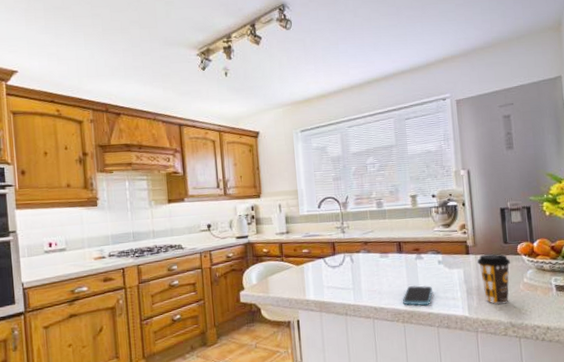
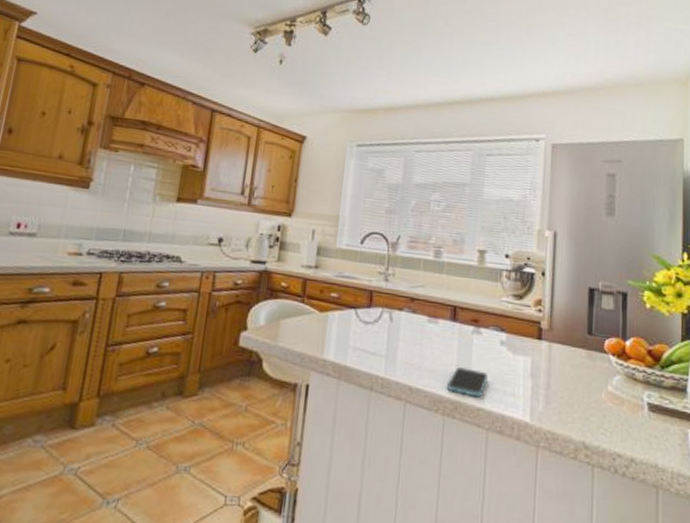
coffee cup: present [477,253,510,305] -> none [551,343,593,416]

